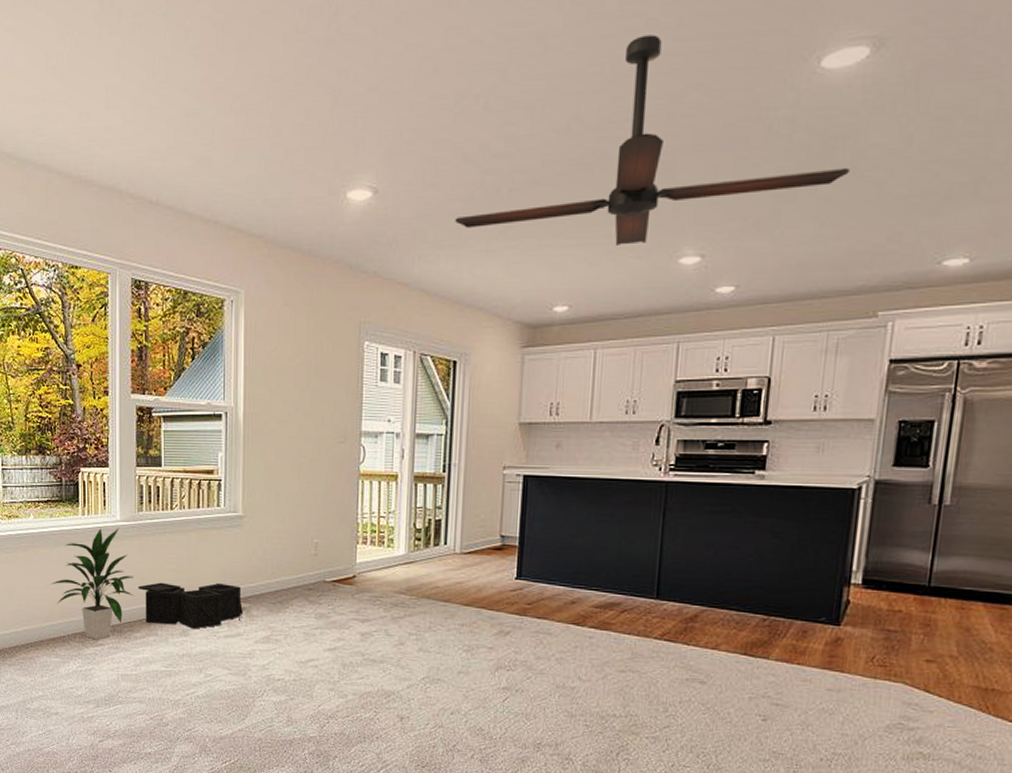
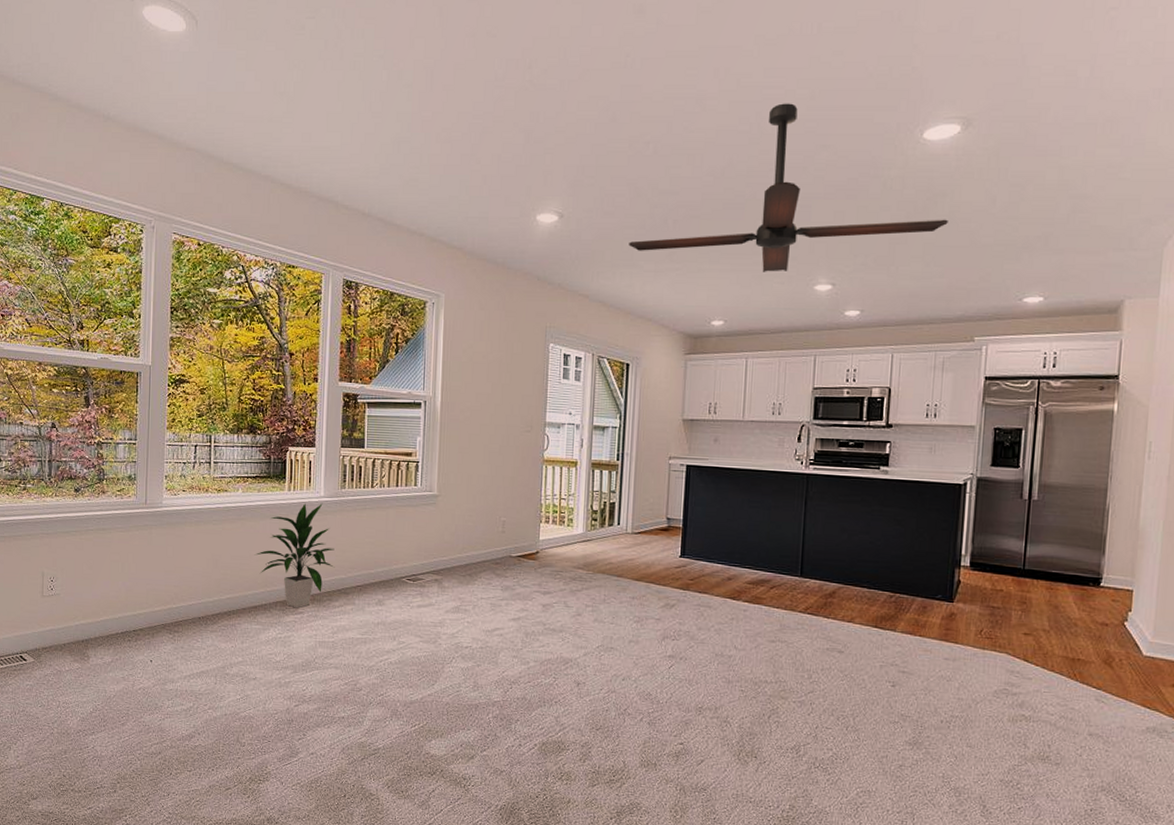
storage bin: present [138,582,244,629] -> none [338,555,436,599]

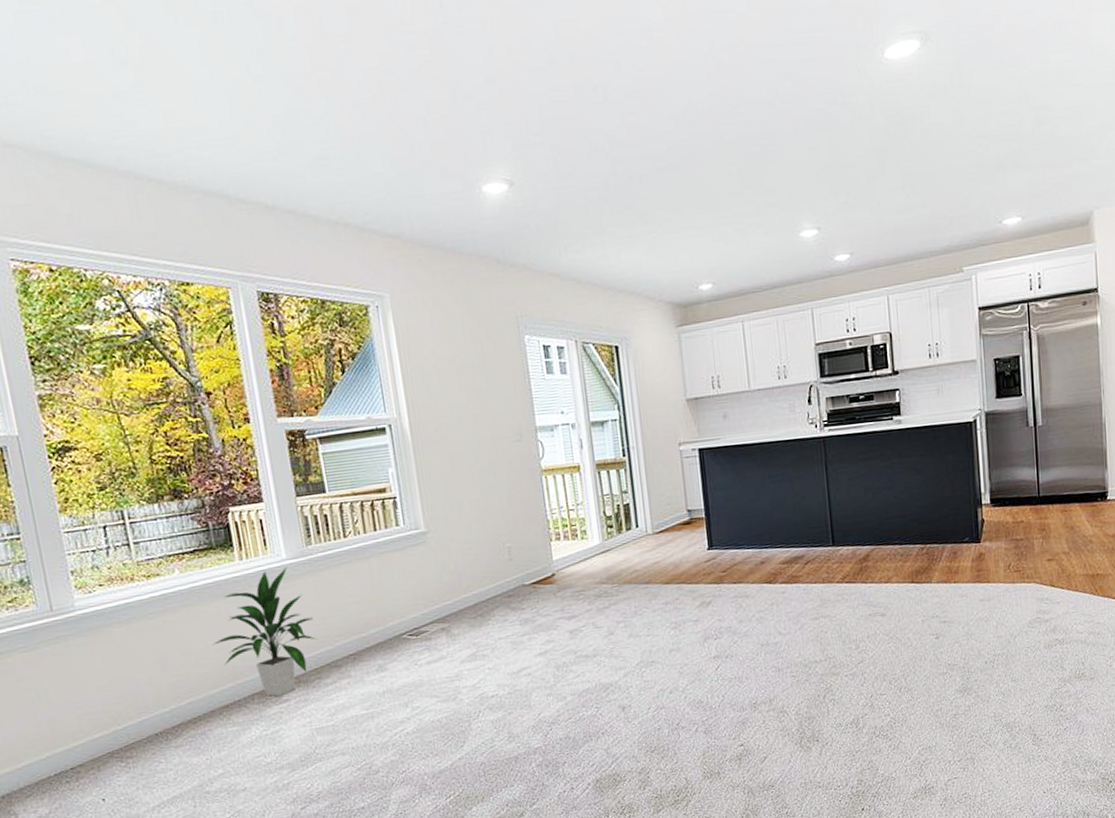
ceiling fan: present [629,103,948,272] -> none [594,28,922,224]

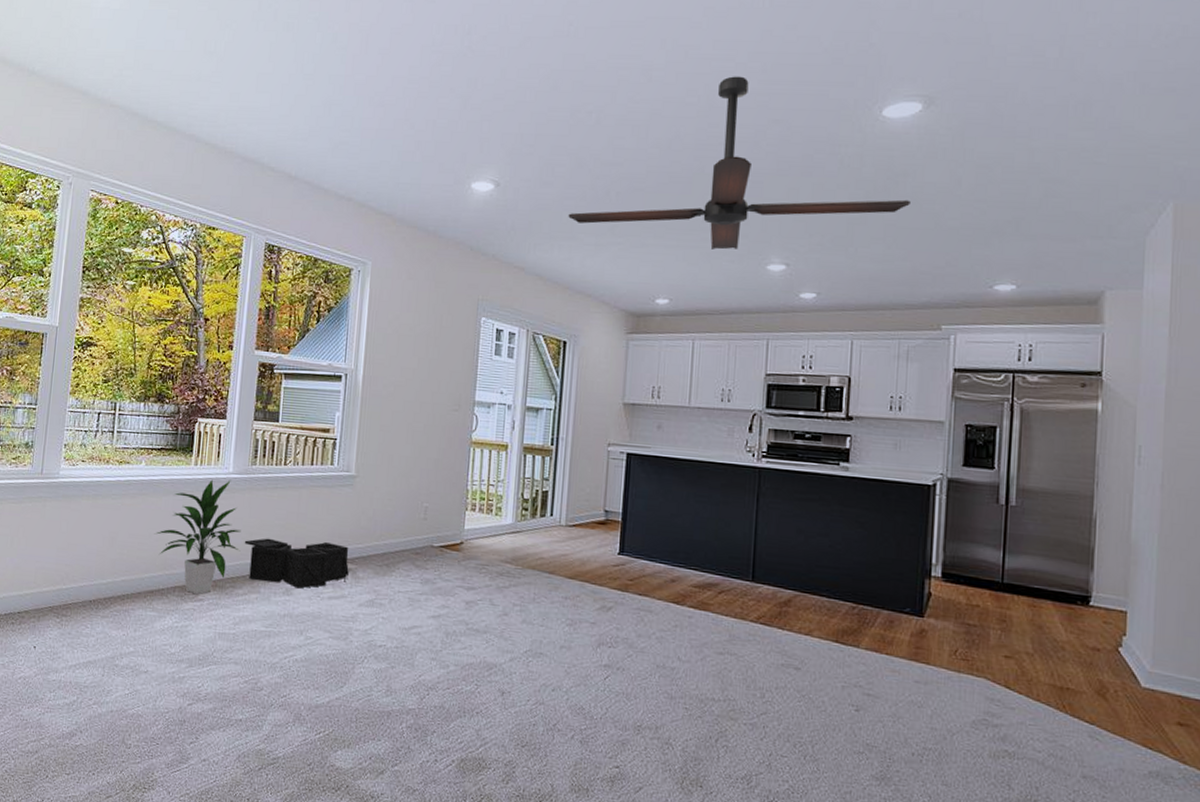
storage bin: none [319,606,445,665] -> present [244,538,350,589]
ceiling fan: none [594,28,922,224] -> present [568,76,910,250]

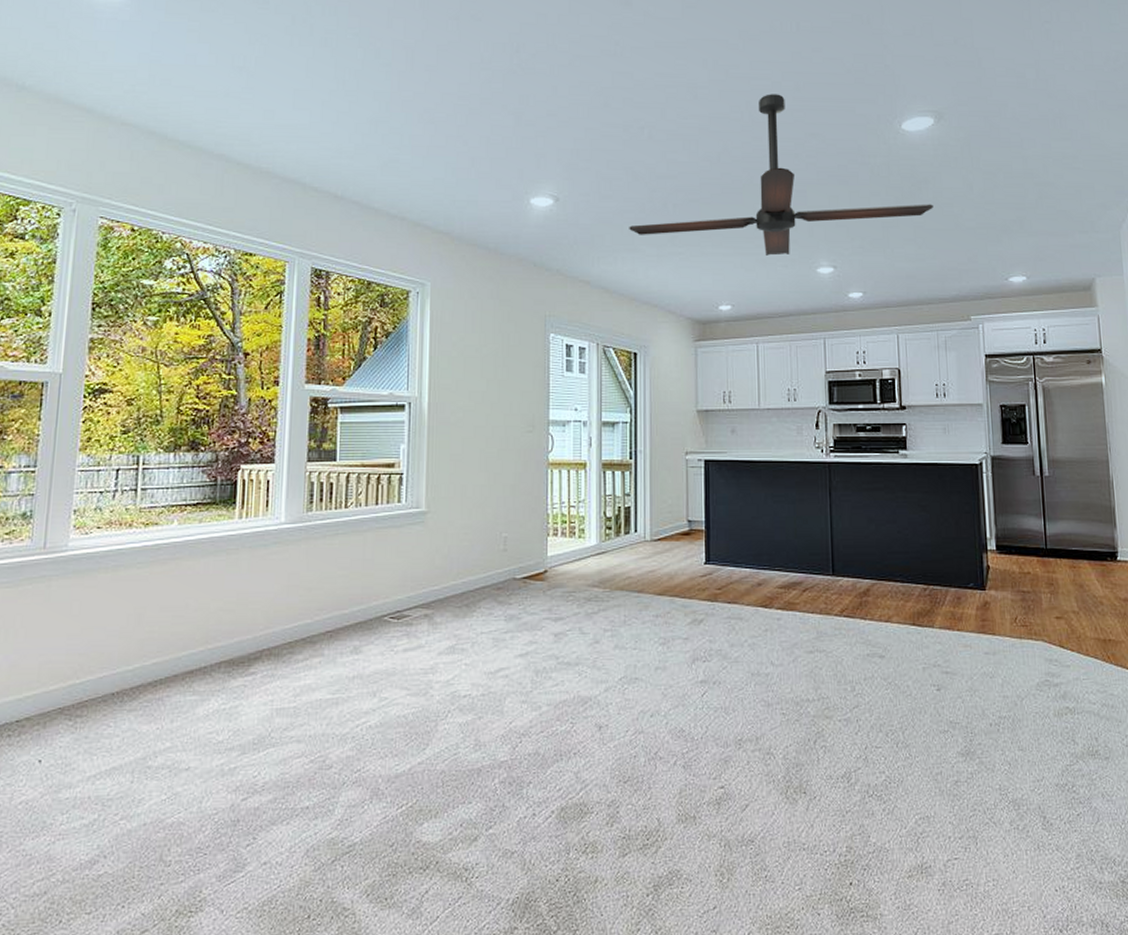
indoor plant: present [154,479,241,595] -> none [192,531,298,668]
storage bin: present [244,538,350,589] -> none [302,587,426,644]

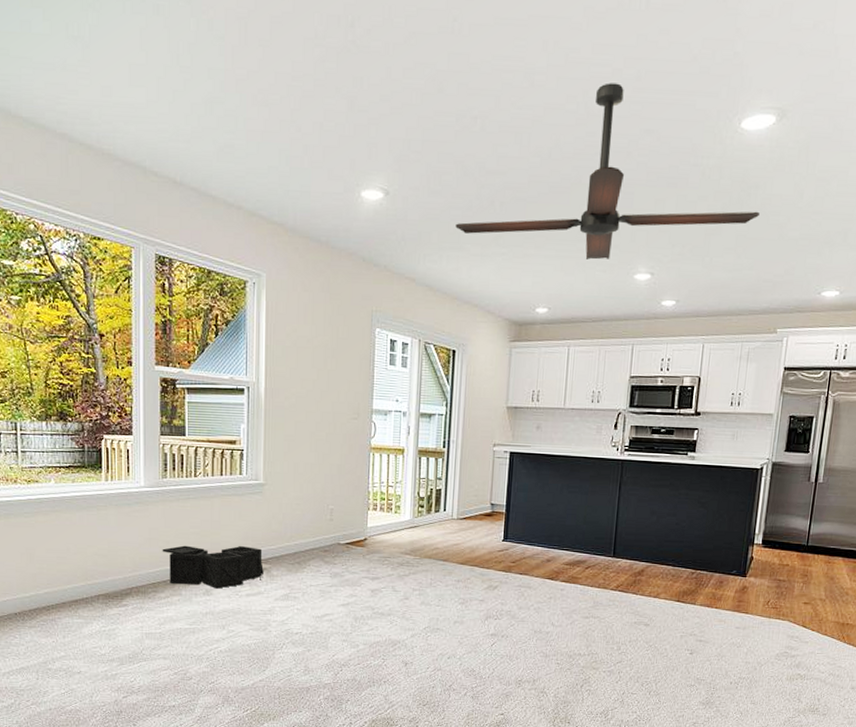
storage bin: none [302,587,426,644] -> present [162,545,265,589]

